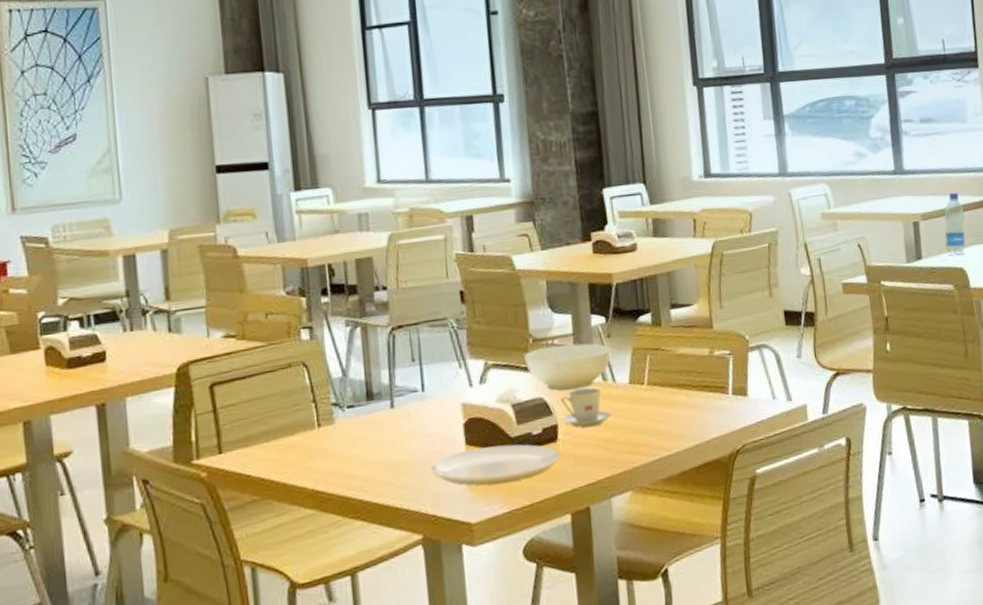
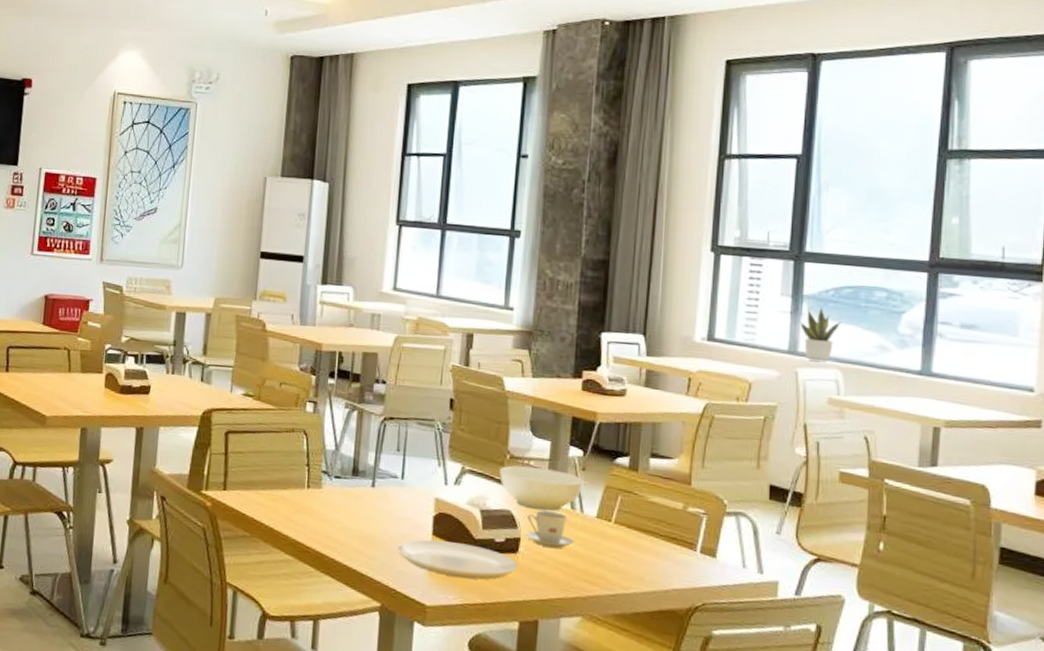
potted plant: none [785,124,821,179] -> present [800,307,842,362]
bottle: present [944,193,966,256] -> none [968,406,997,472]

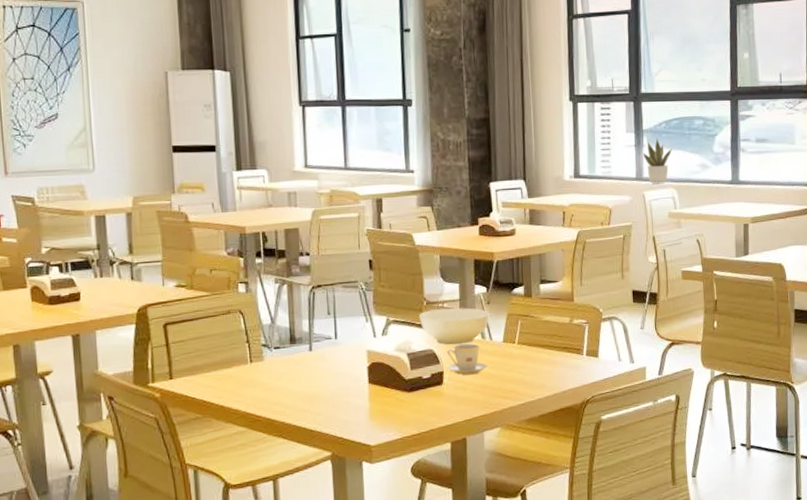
plate: present [398,539,519,580] -> none [340,385,445,416]

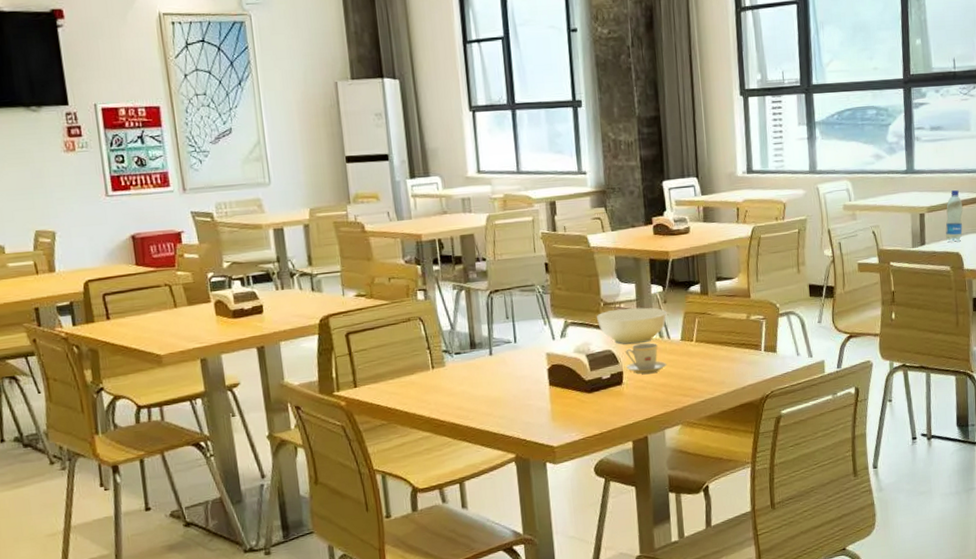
potted plant: present [643,138,673,184] -> none [816,130,846,176]
bottle: none [769,202,787,253] -> present [945,190,963,242]

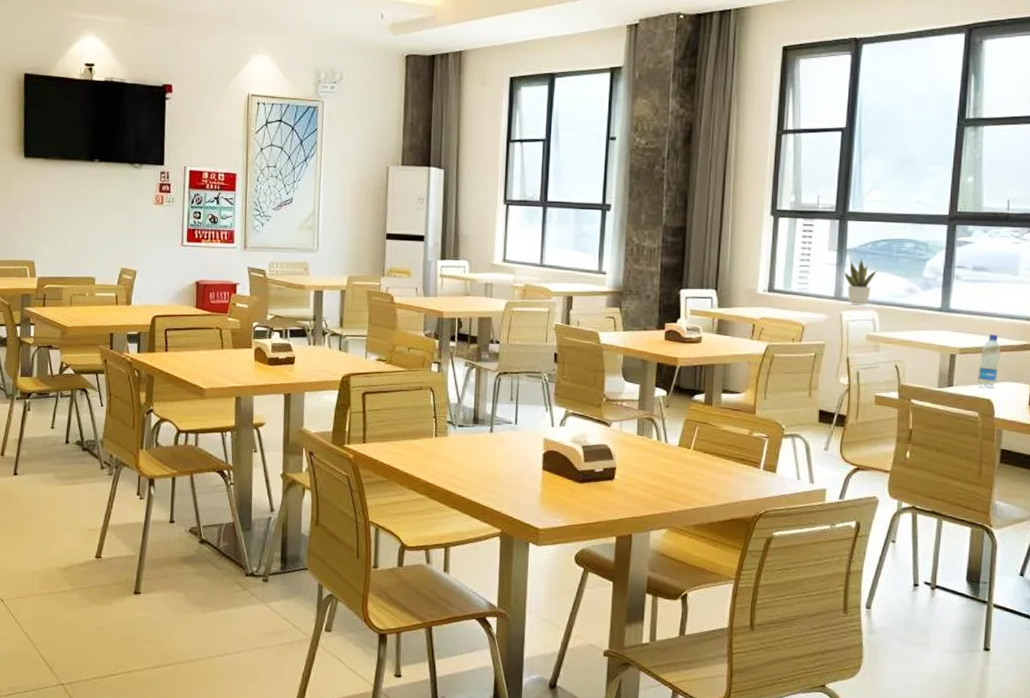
bowl: present [596,307,667,344] -> none [597,407,668,443]
teacup: present [626,343,667,374] -> none [620,443,661,473]
potted plant: none [816,130,846,176] -> present [844,258,878,304]

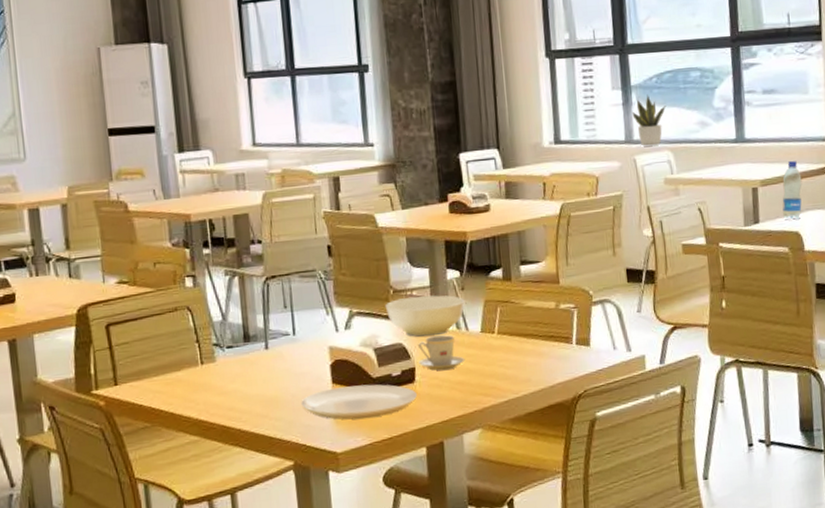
plate: none [514,474,615,504] -> present [301,384,418,420]
bowl: none [597,407,668,443] -> present [385,295,465,337]
teacup: none [620,443,661,473] -> present [418,335,465,371]

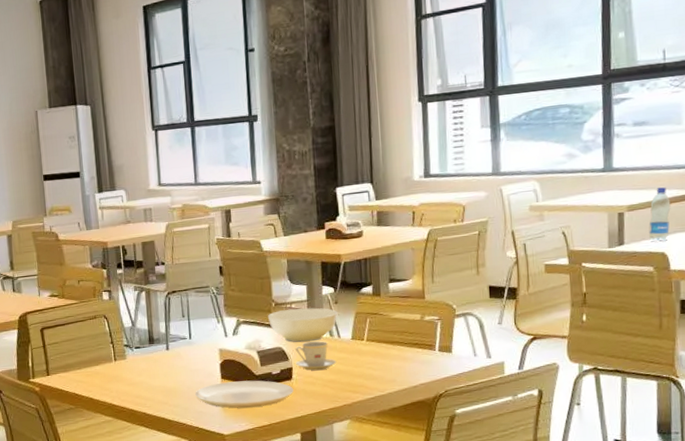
potted plant: present [632,94,666,146] -> none [500,131,534,178]

